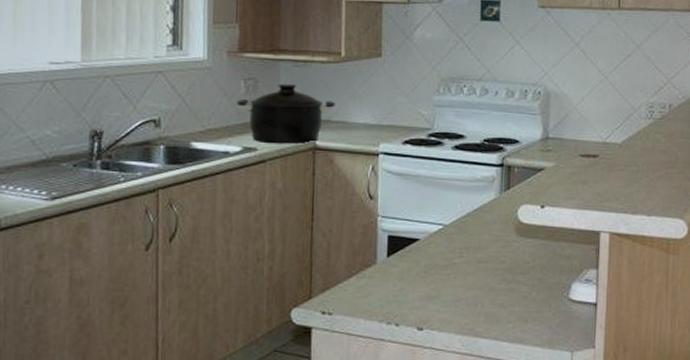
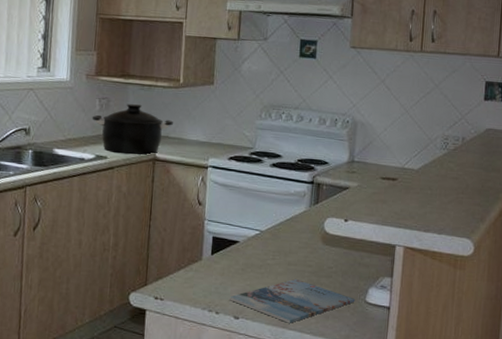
magazine: none [410,278,557,331] -> present [229,278,355,323]

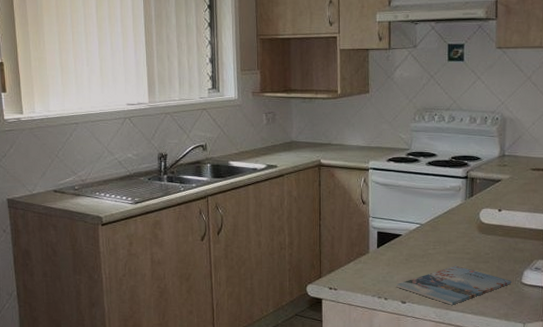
saucepan: present [92,104,174,155] -> none [260,116,335,162]

